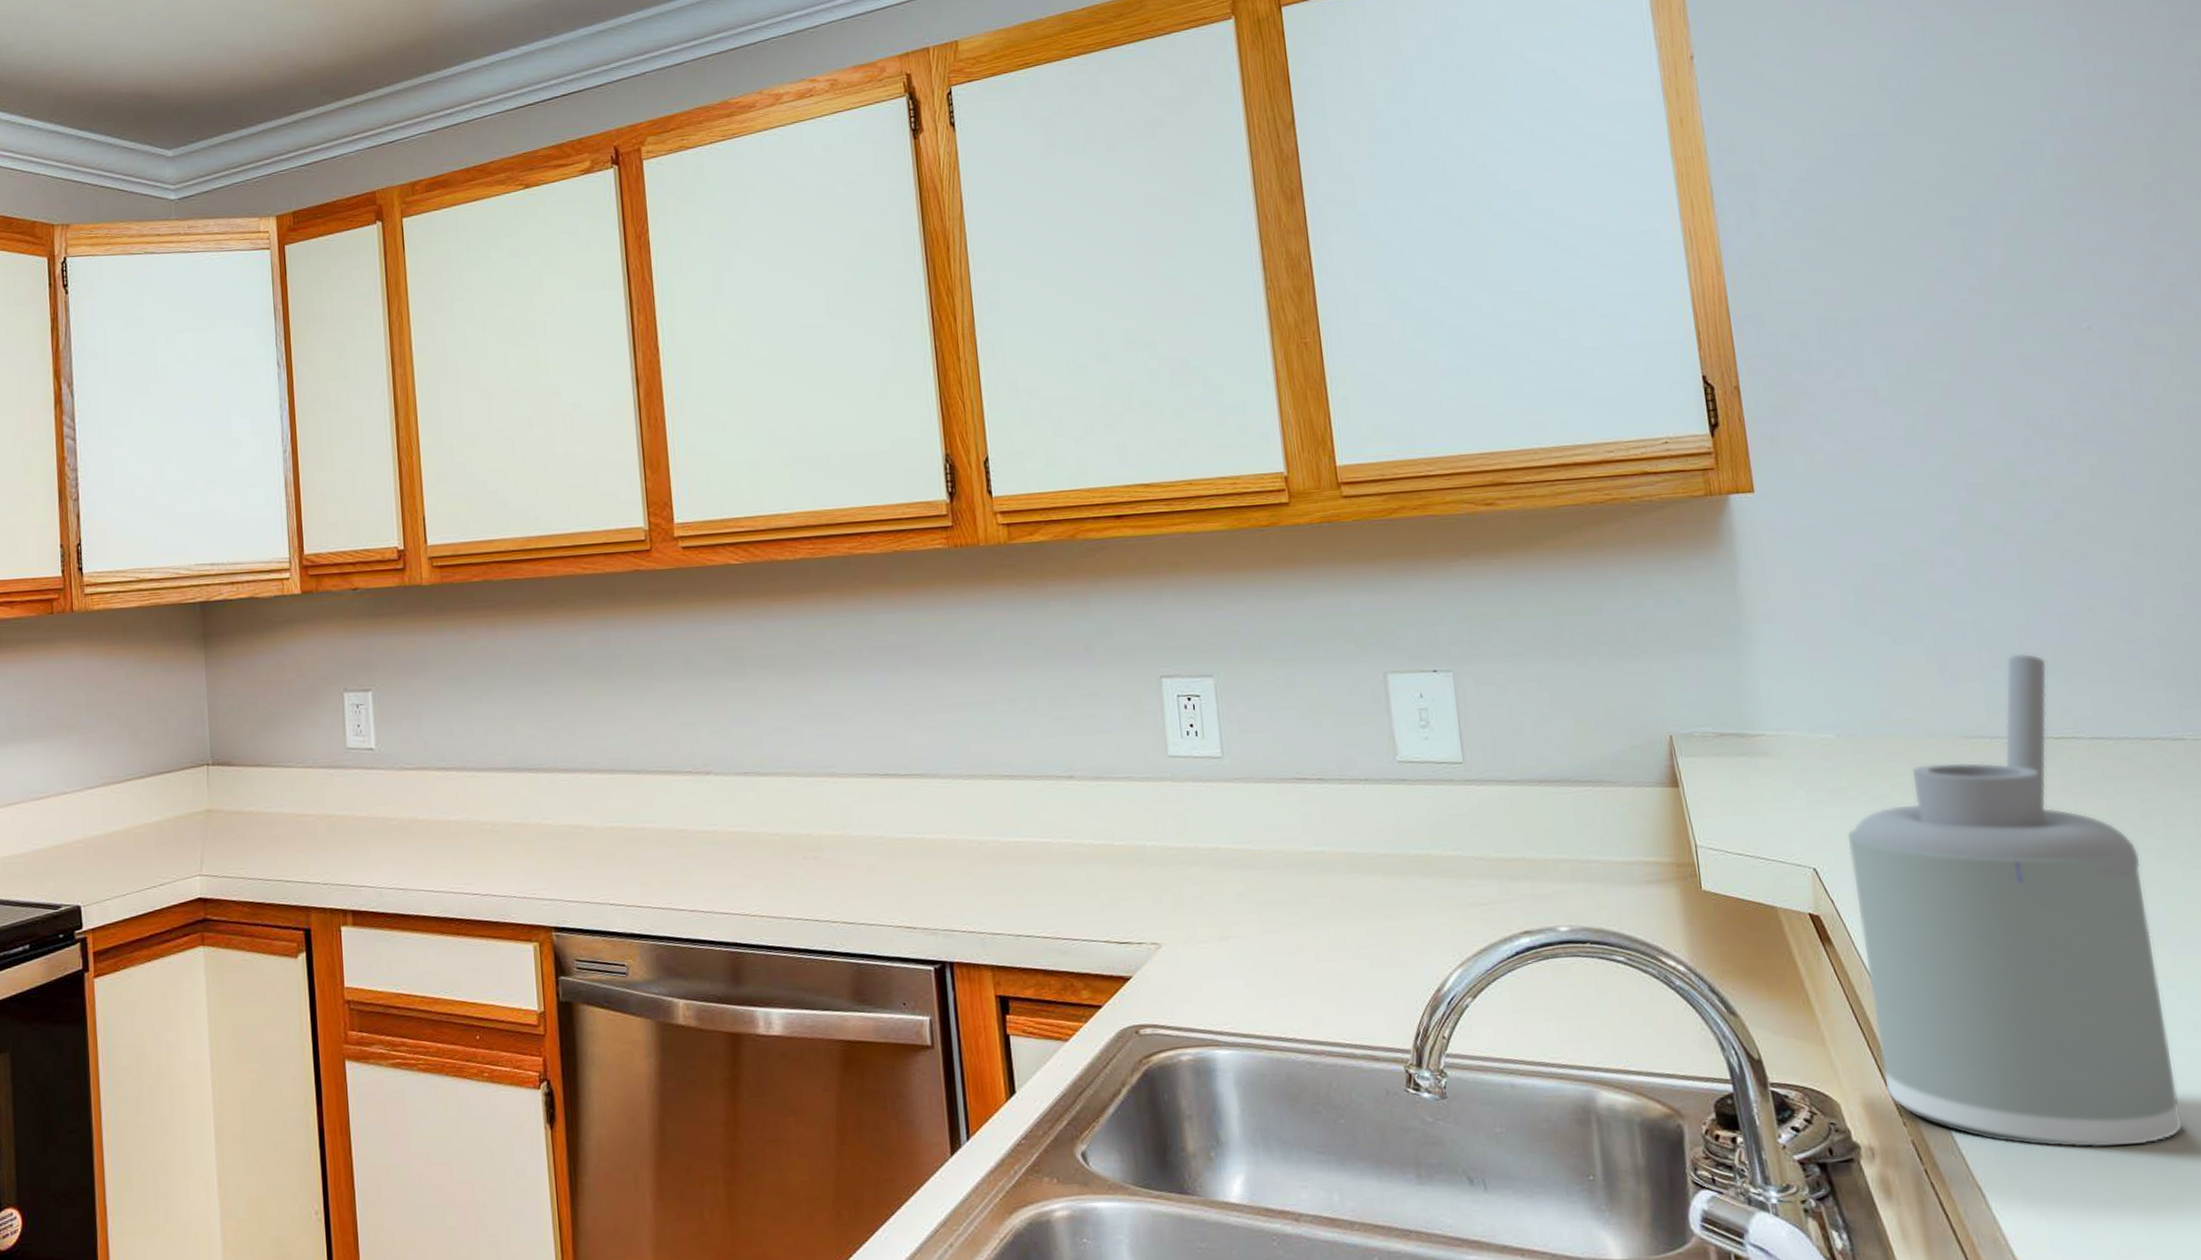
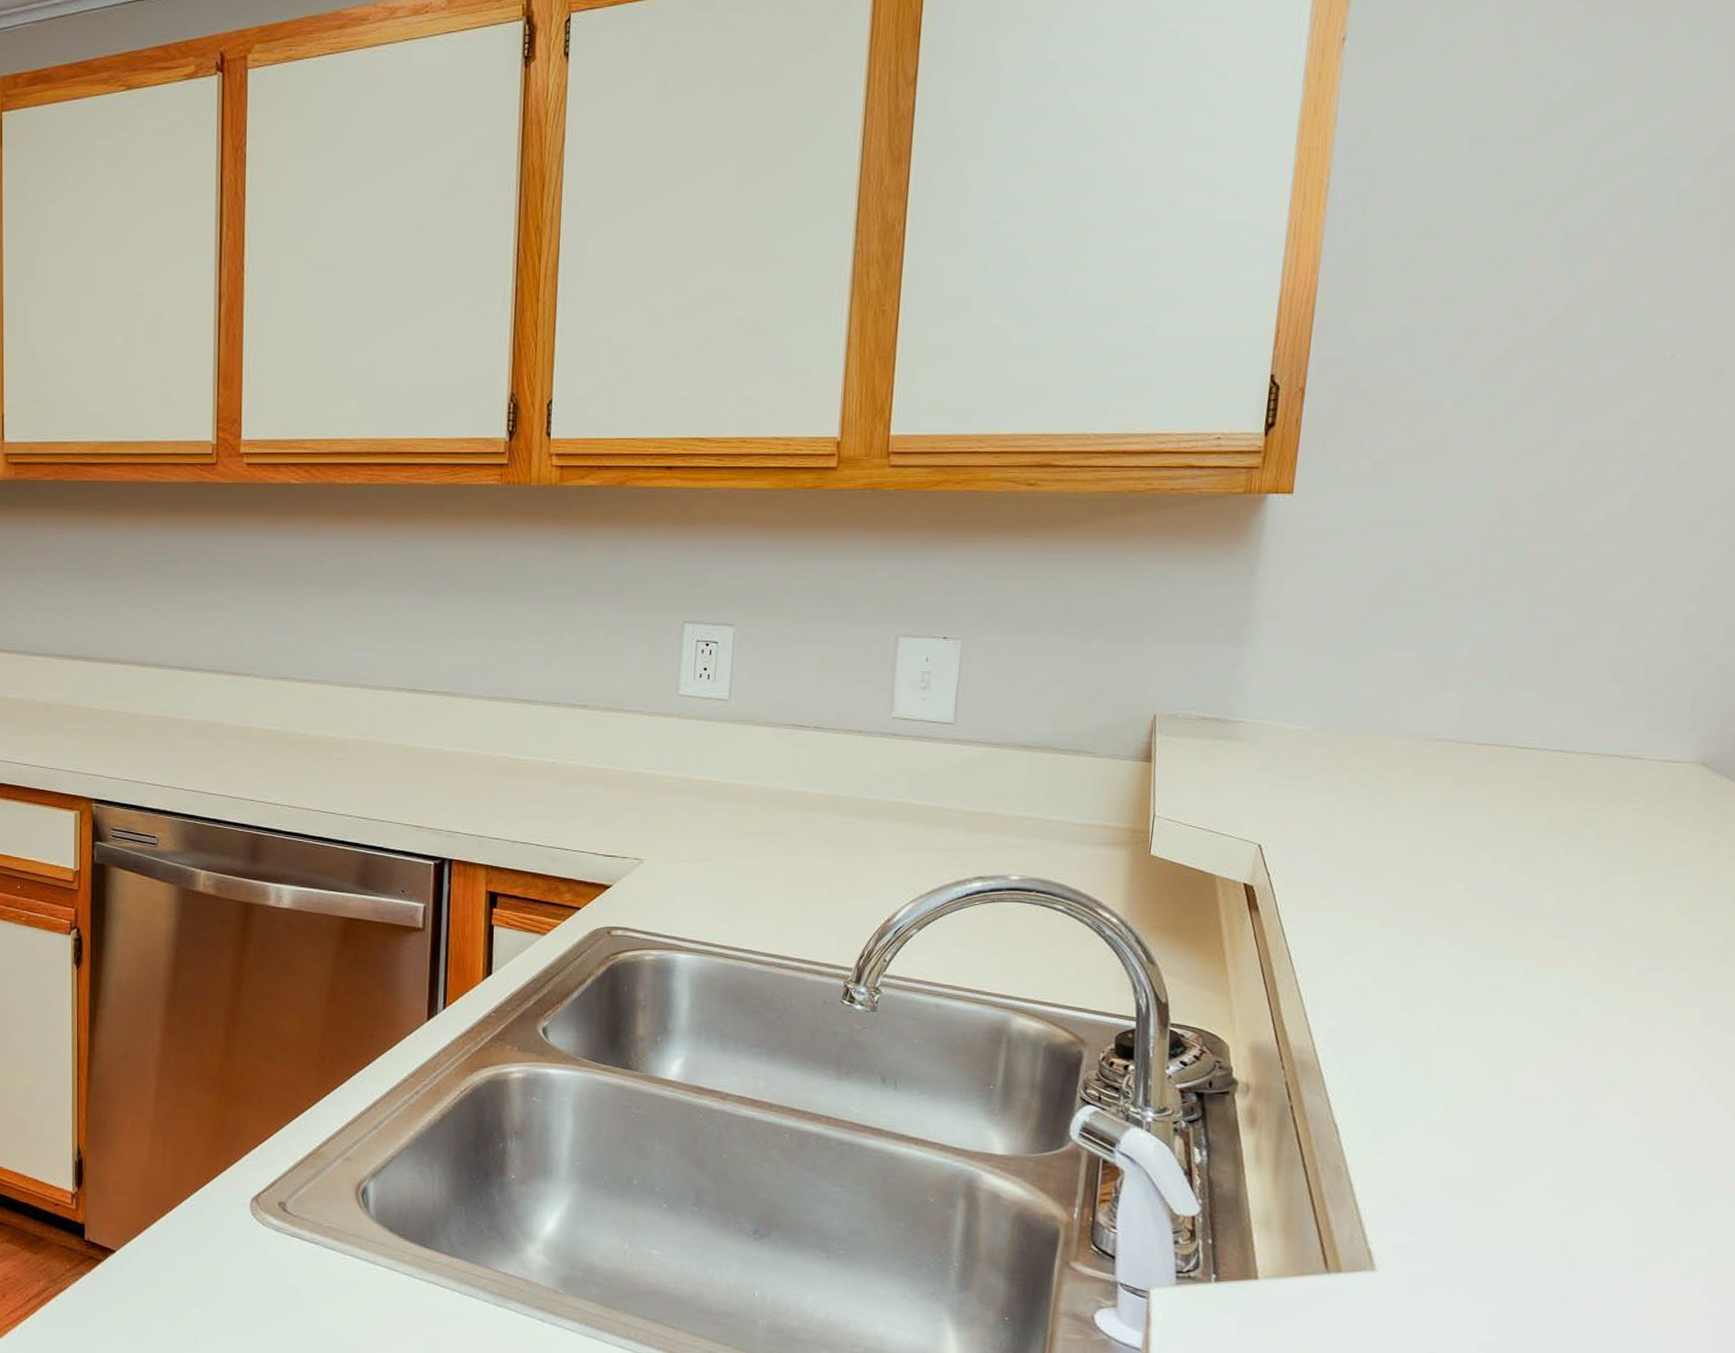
soap dispenser: present [1847,653,2182,1148] -> none [1274,667,1567,1104]

